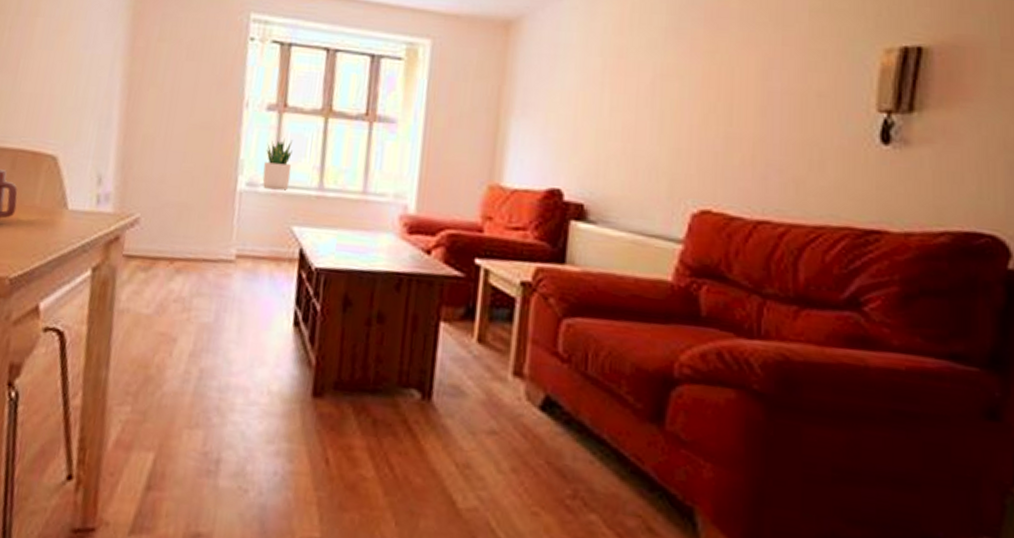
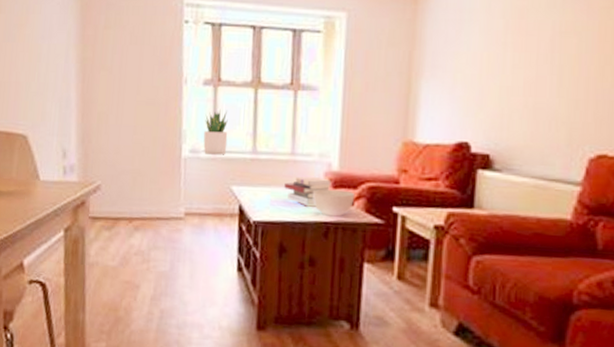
books: none [353,219,407,255] -> present [284,176,332,207]
bowl: none [384,234,434,267] -> present [312,189,356,217]

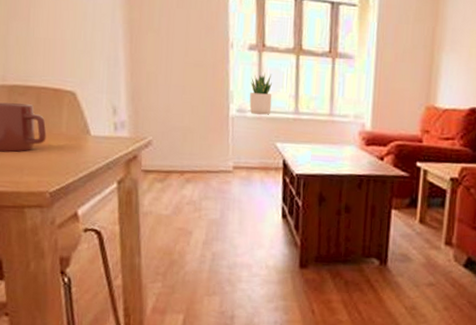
books: present [284,176,332,207] -> none [323,135,365,162]
bowl: present [312,189,356,217] -> none [348,146,385,170]

